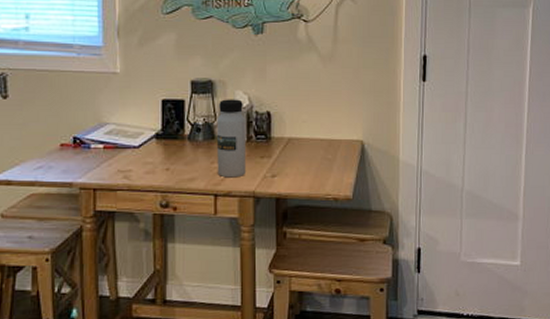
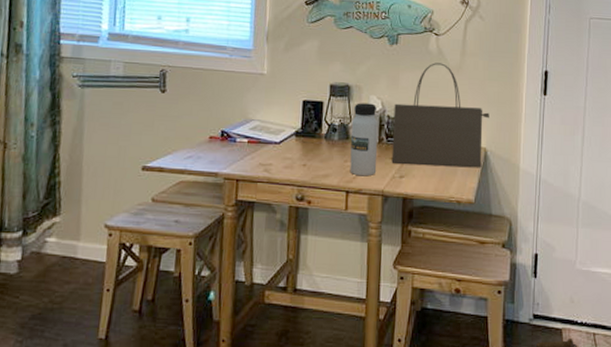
tote bag: none [262,52,365,163] -> present [391,62,489,168]

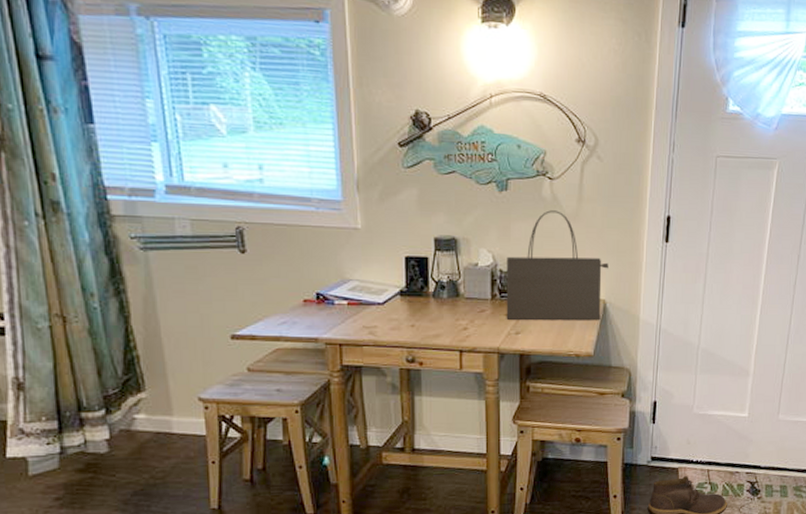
water bottle: present [350,103,378,177] -> none [460,257,491,335]

